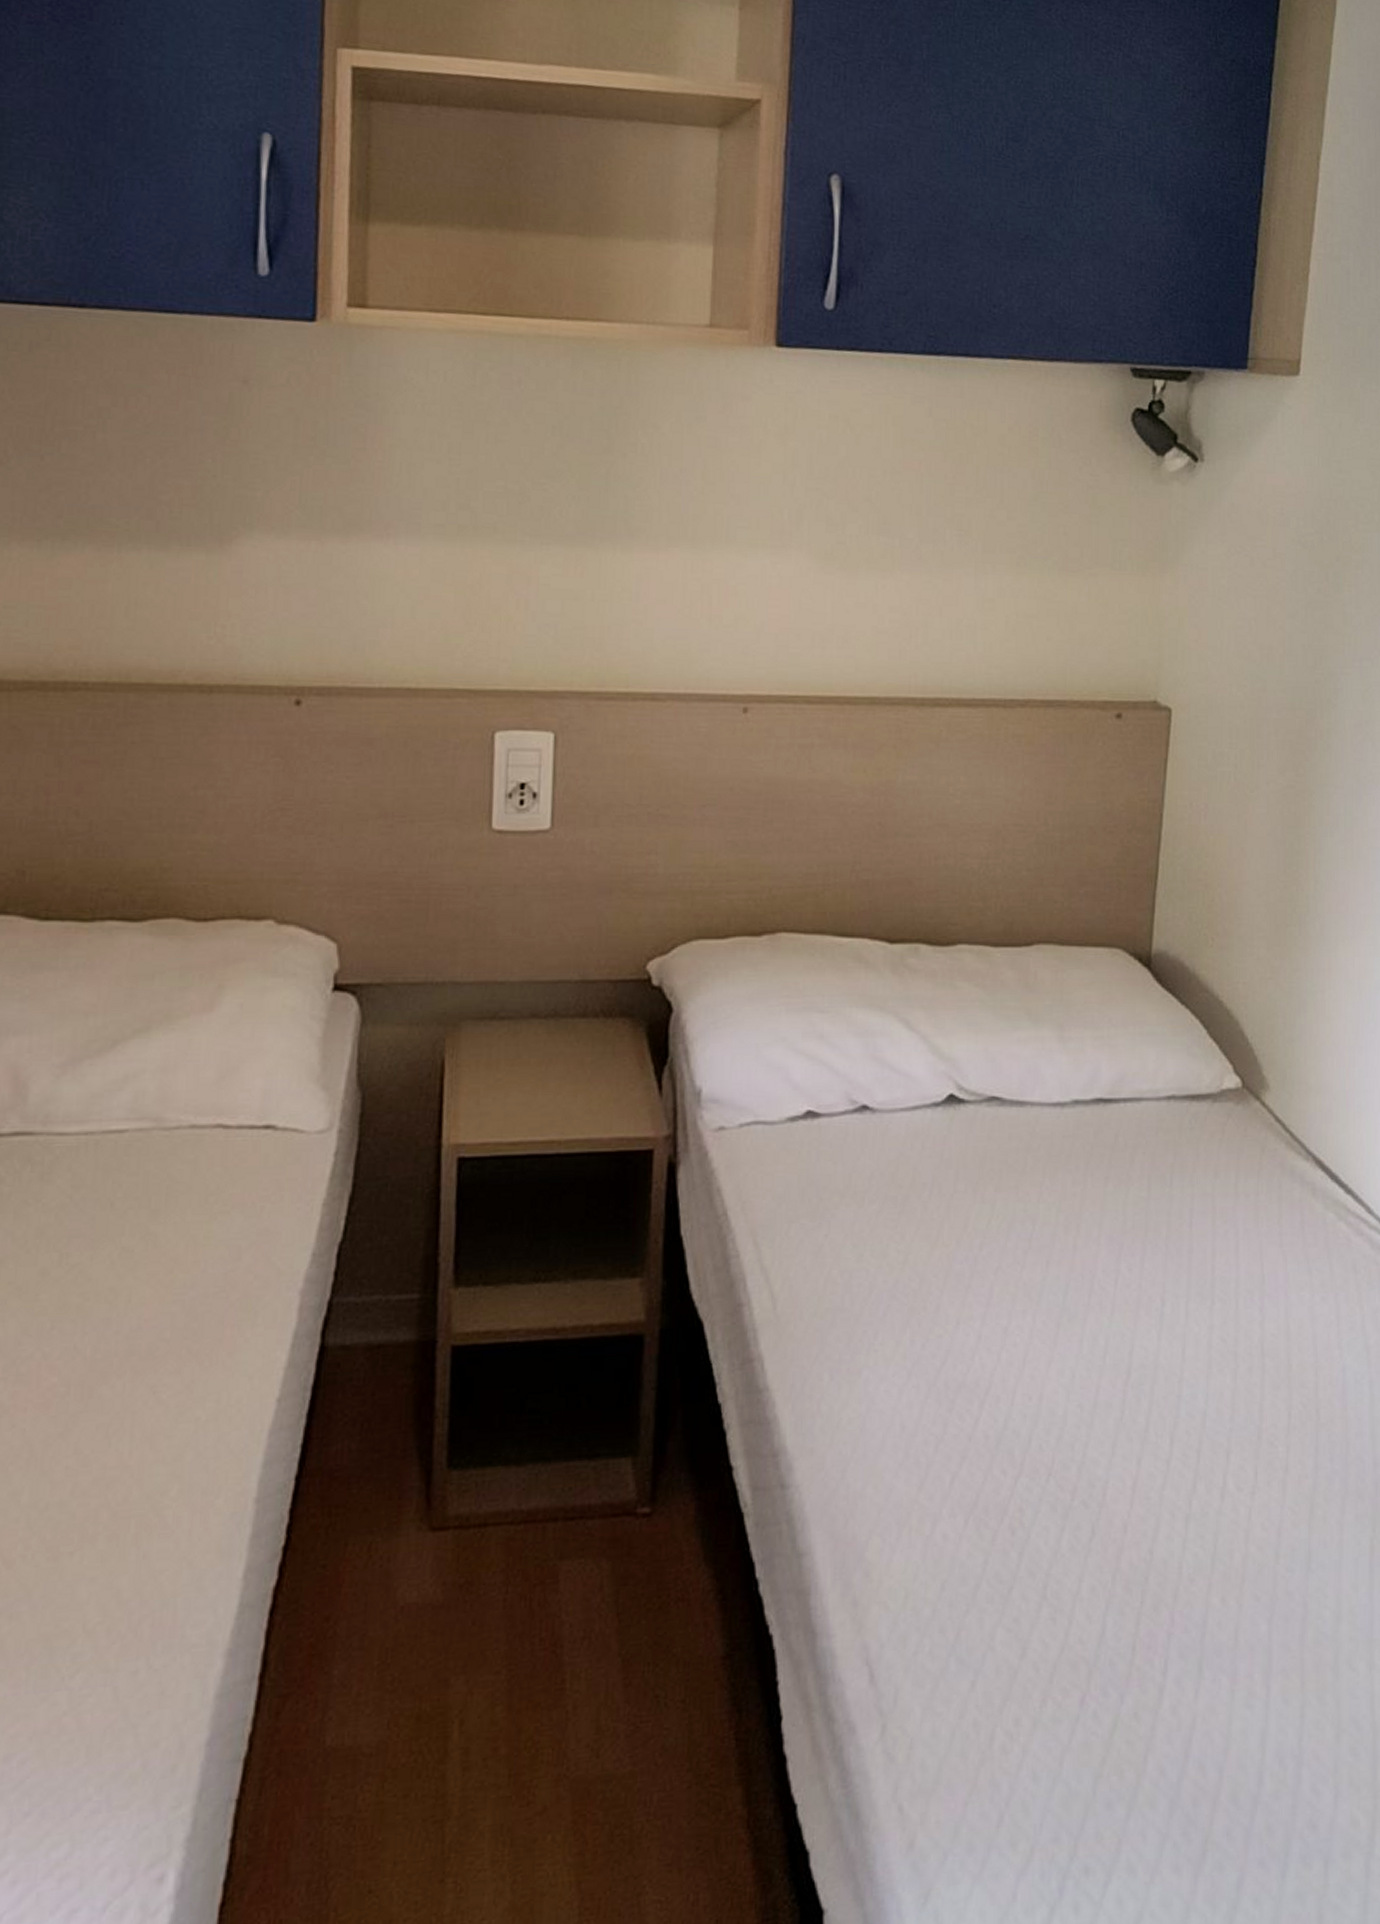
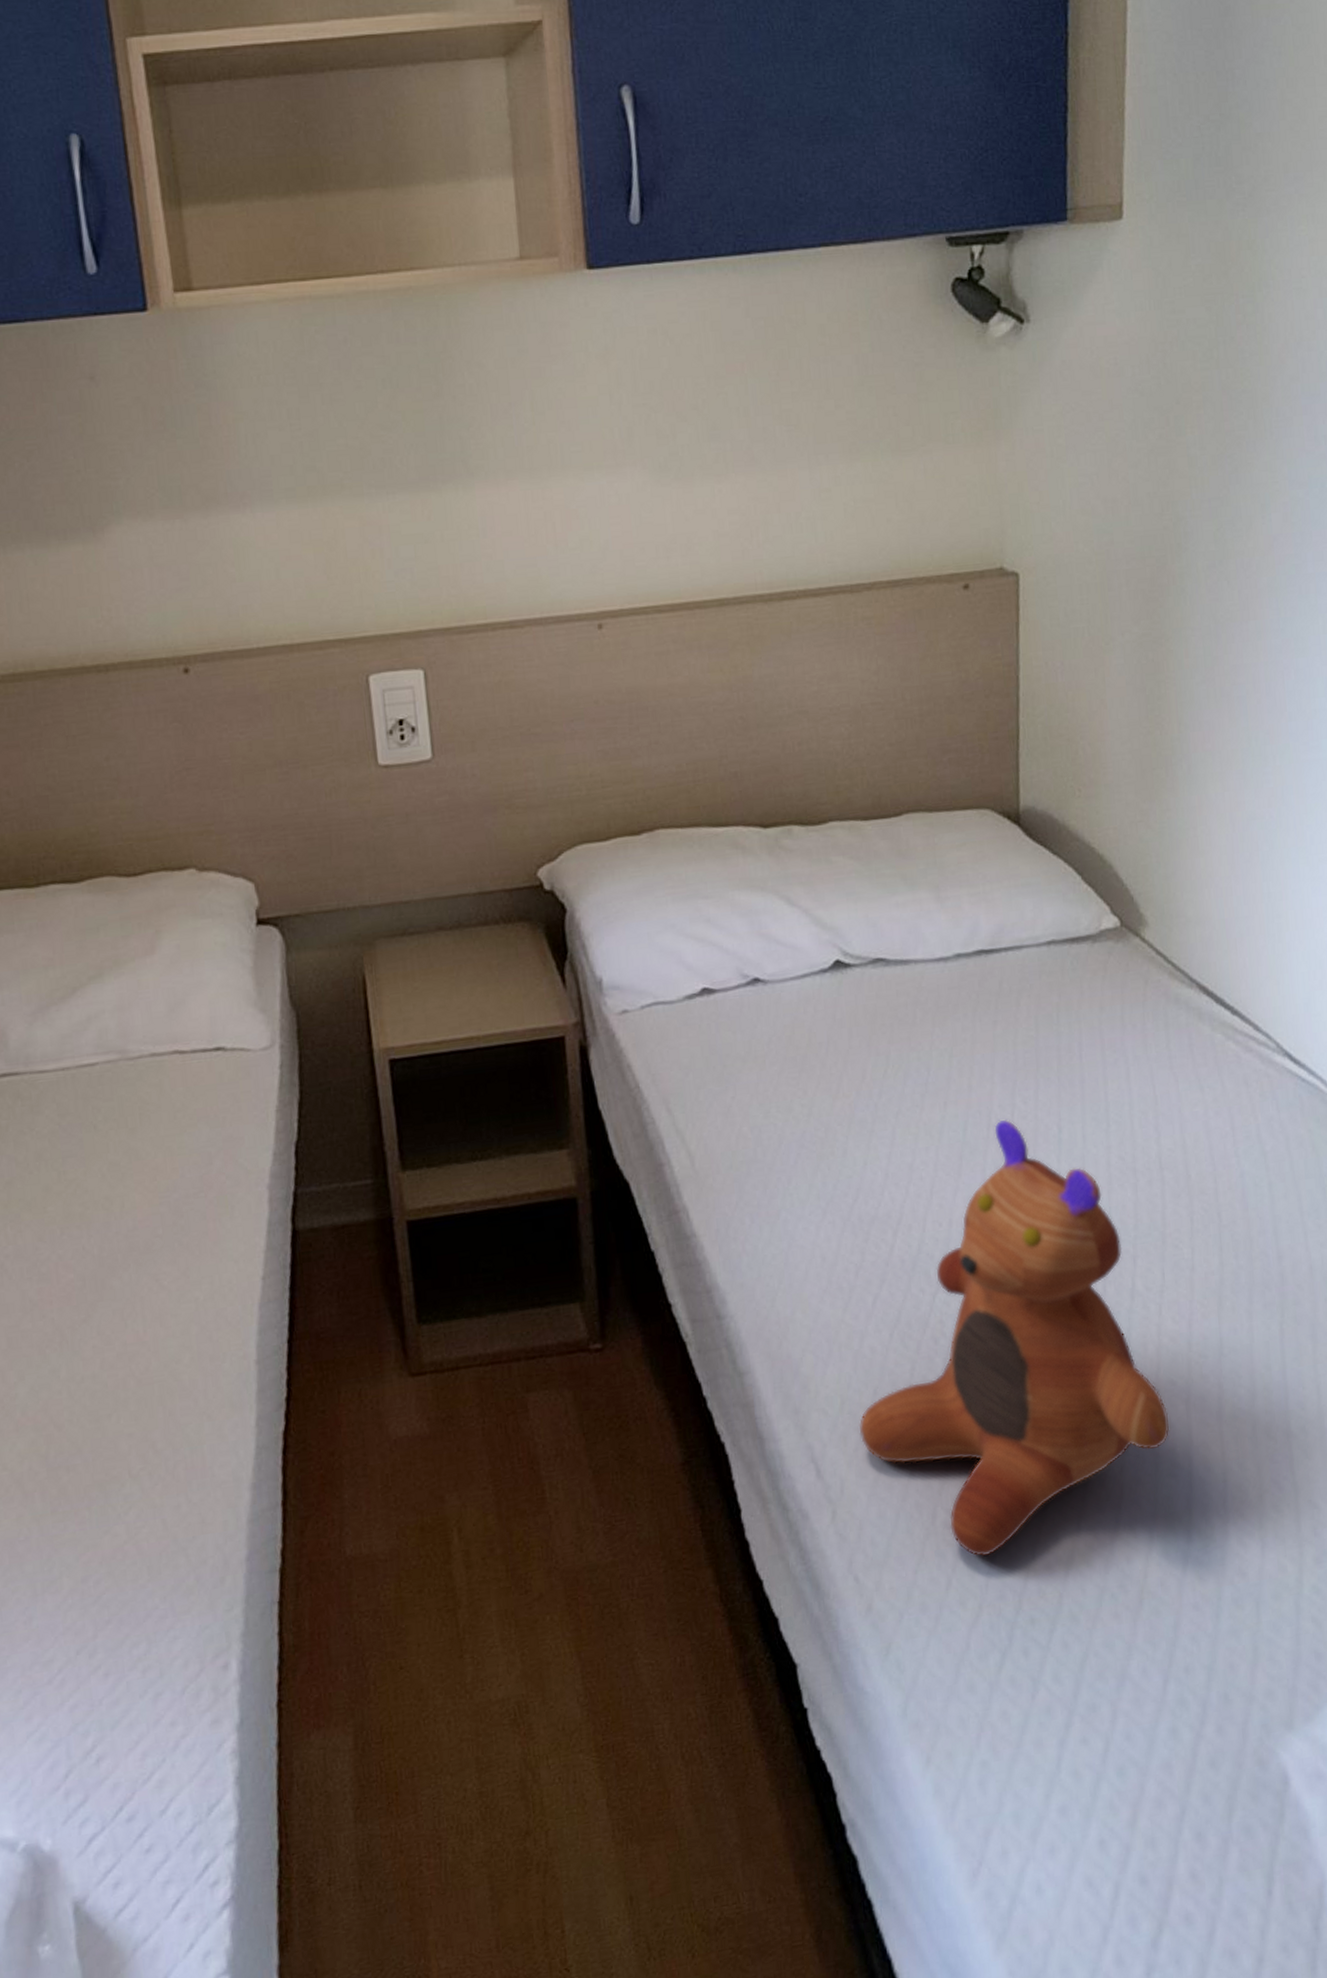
toy: none [921,1286,1250,1790] -> present [858,1119,1170,1557]

